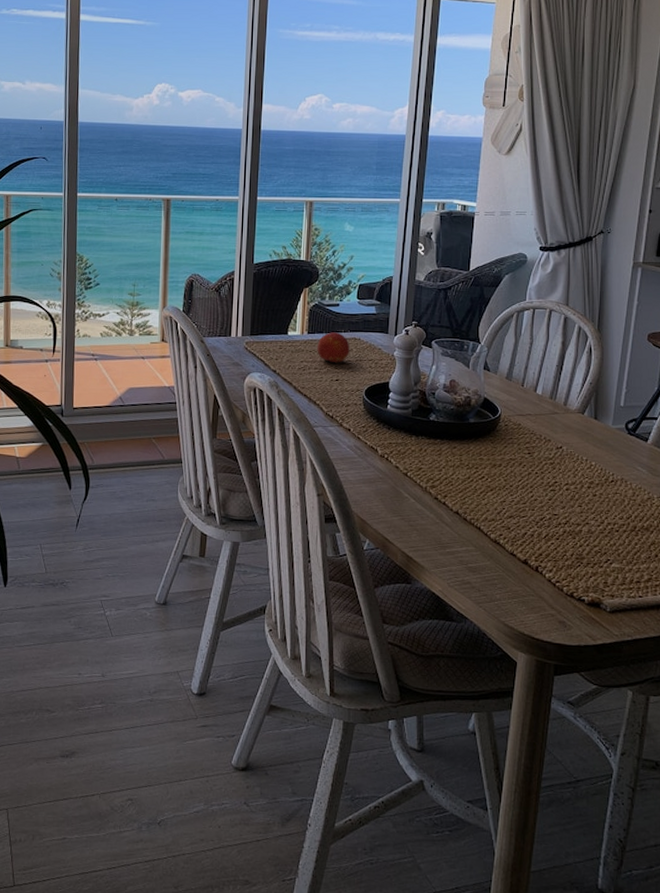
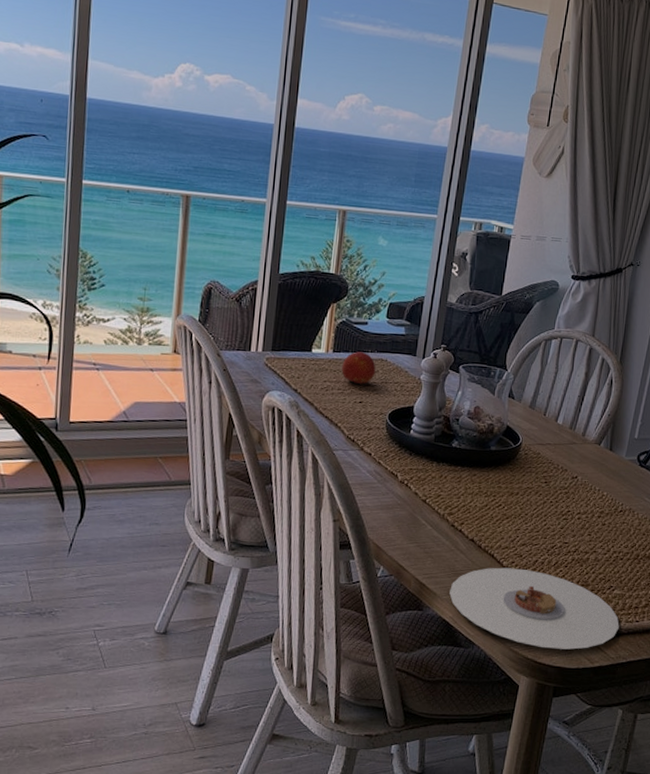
plate: none [437,540,621,626] -> present [449,567,619,650]

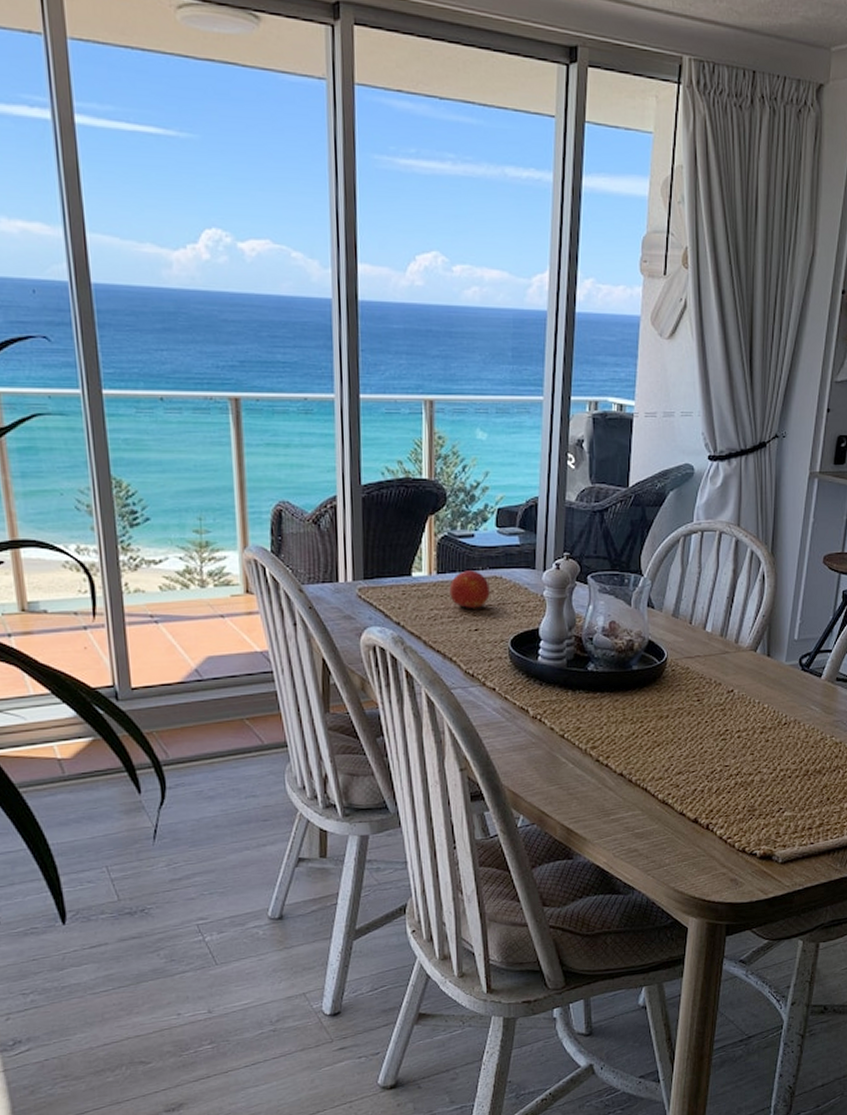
plate: present [449,567,619,650] -> none [601,800,793,885]

